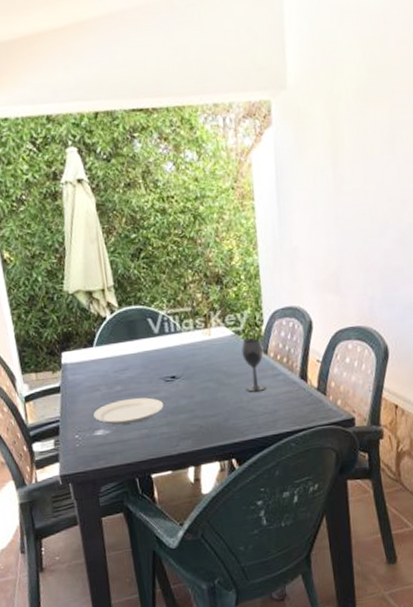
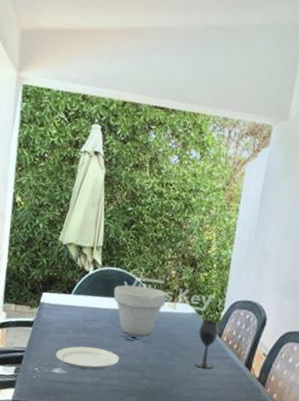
flower pot: none [138,317,199,376] -> present [113,284,167,336]

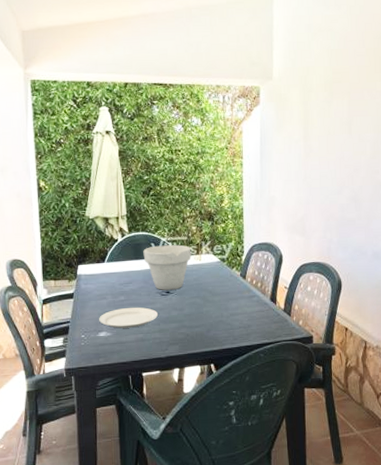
wine glass: present [195,319,219,369] -> none [225,265,243,309]

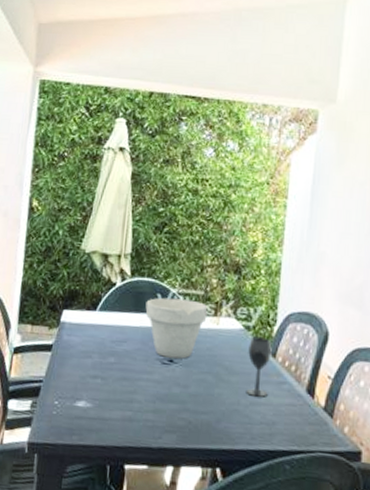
plate: present [99,307,159,329] -> none [79,373,156,402]
wine glass: none [225,265,243,309] -> present [246,336,272,397]

